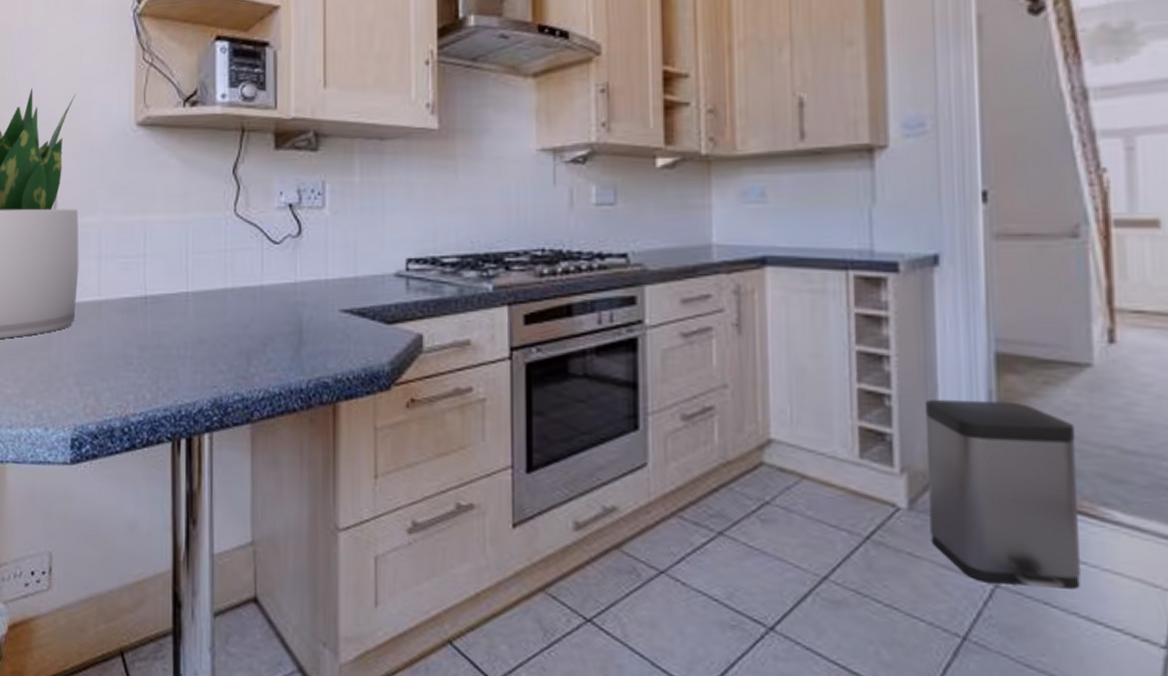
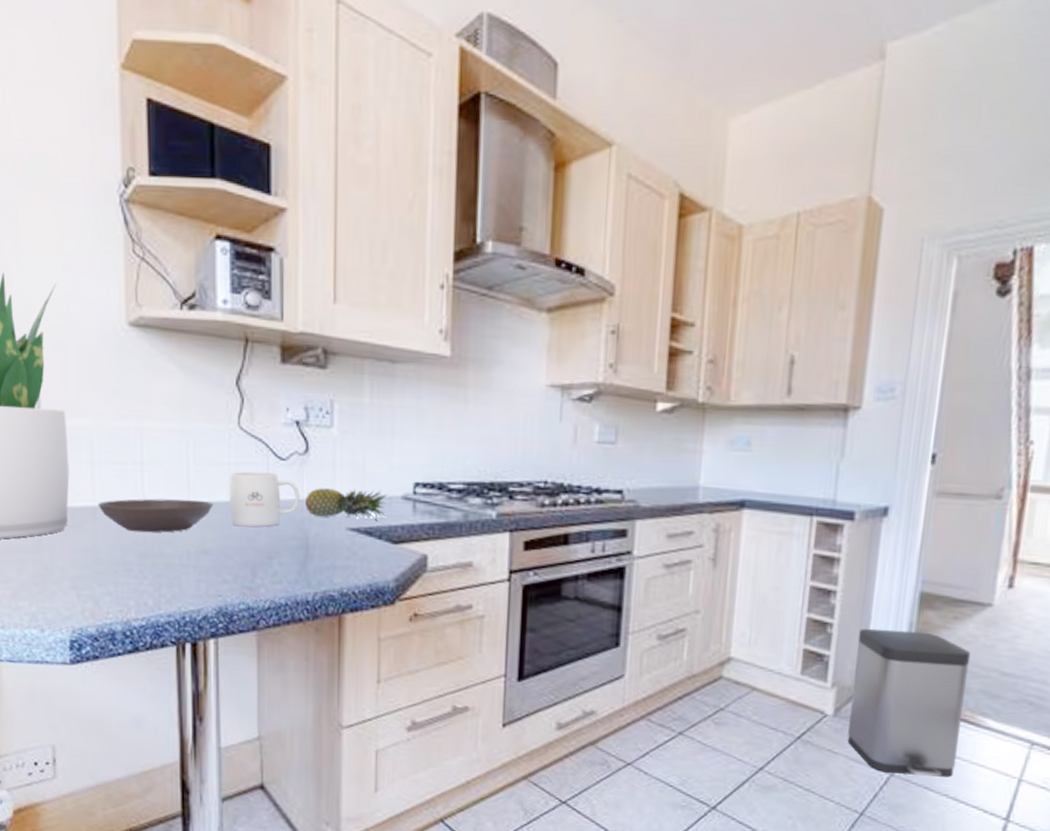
bowl: none [103,288,210,325] -> present [98,498,214,533]
mug: none [225,257,293,314] -> present [229,471,300,528]
fruit: none [299,268,380,300] -> present [305,488,388,520]

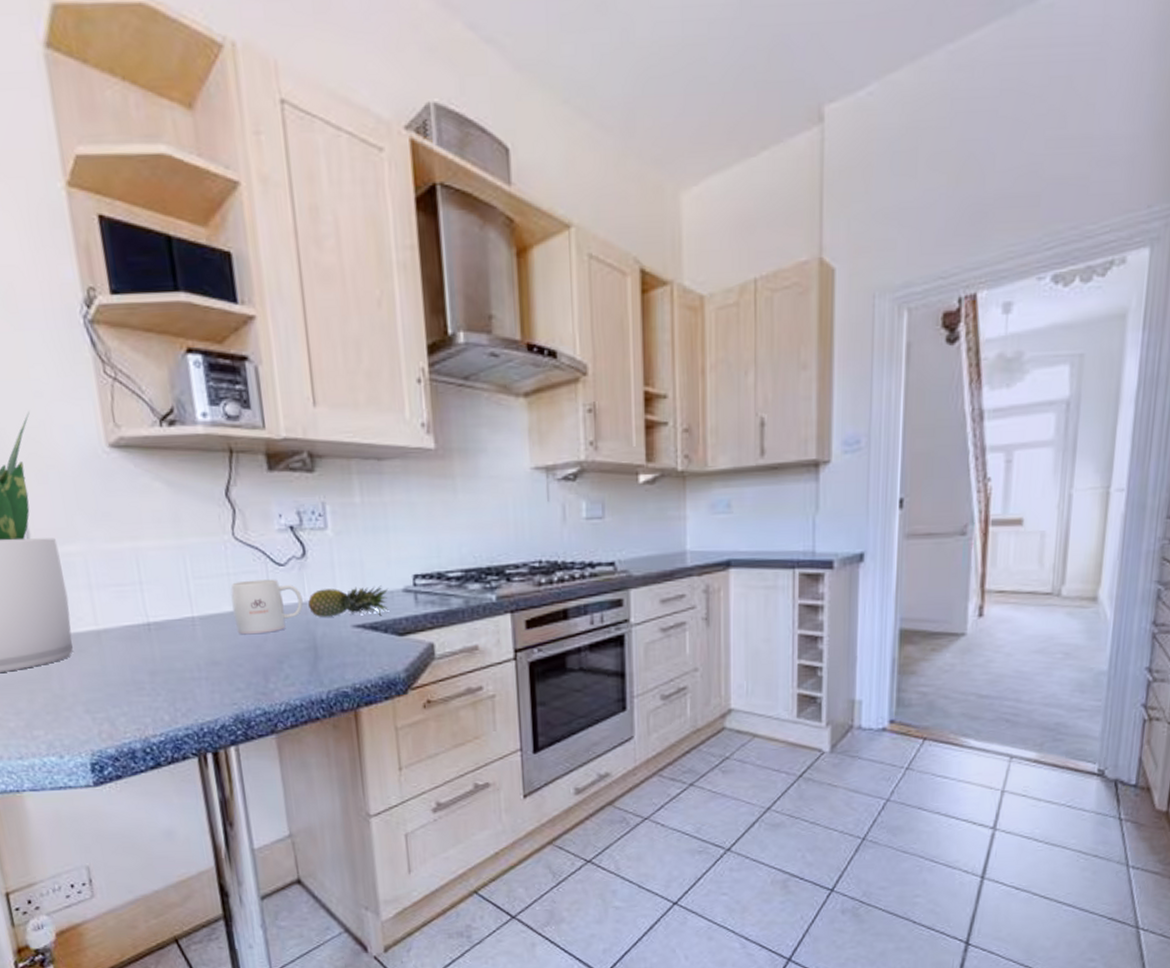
bowl: present [98,498,214,533] -> none [101,613,218,651]
pedal bin: present [847,628,971,777] -> none [845,665,950,799]

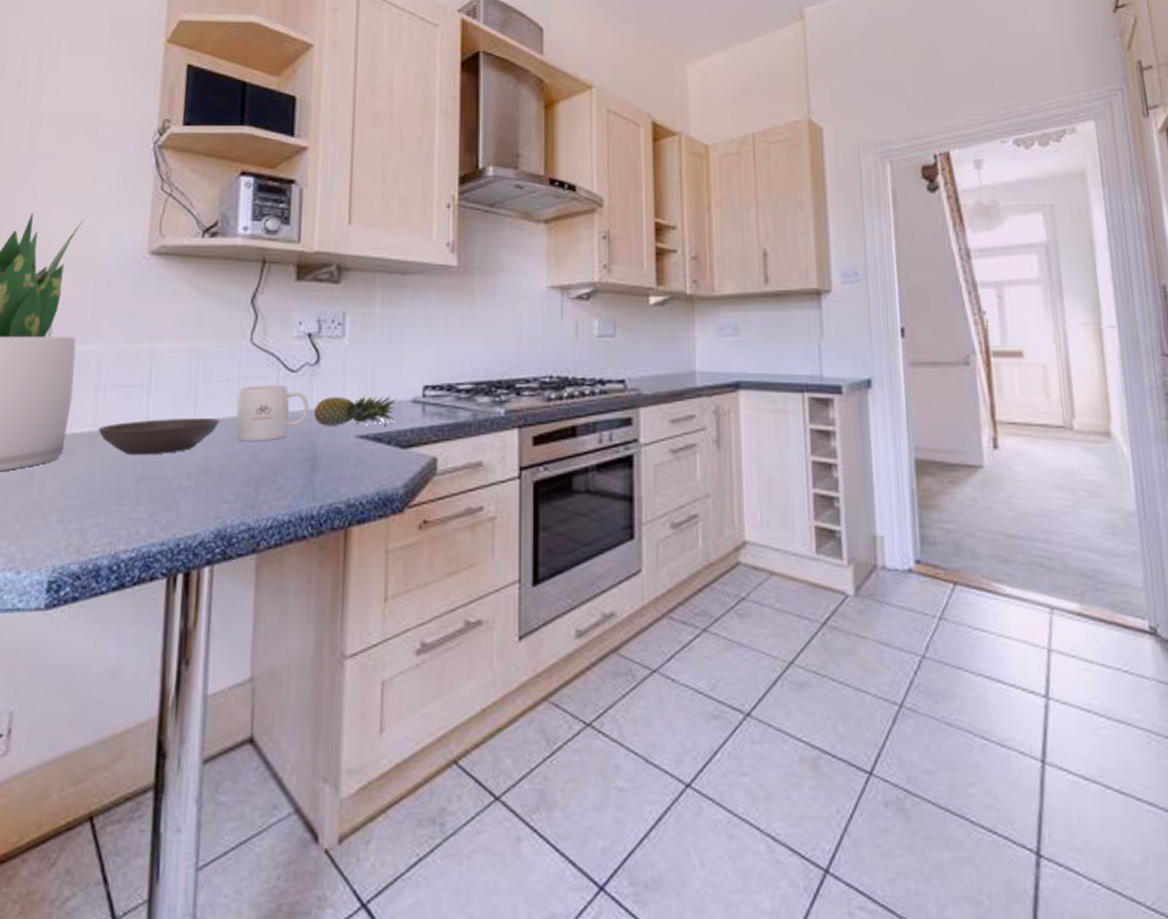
bowl: none [101,613,218,651] -> present [98,417,220,455]

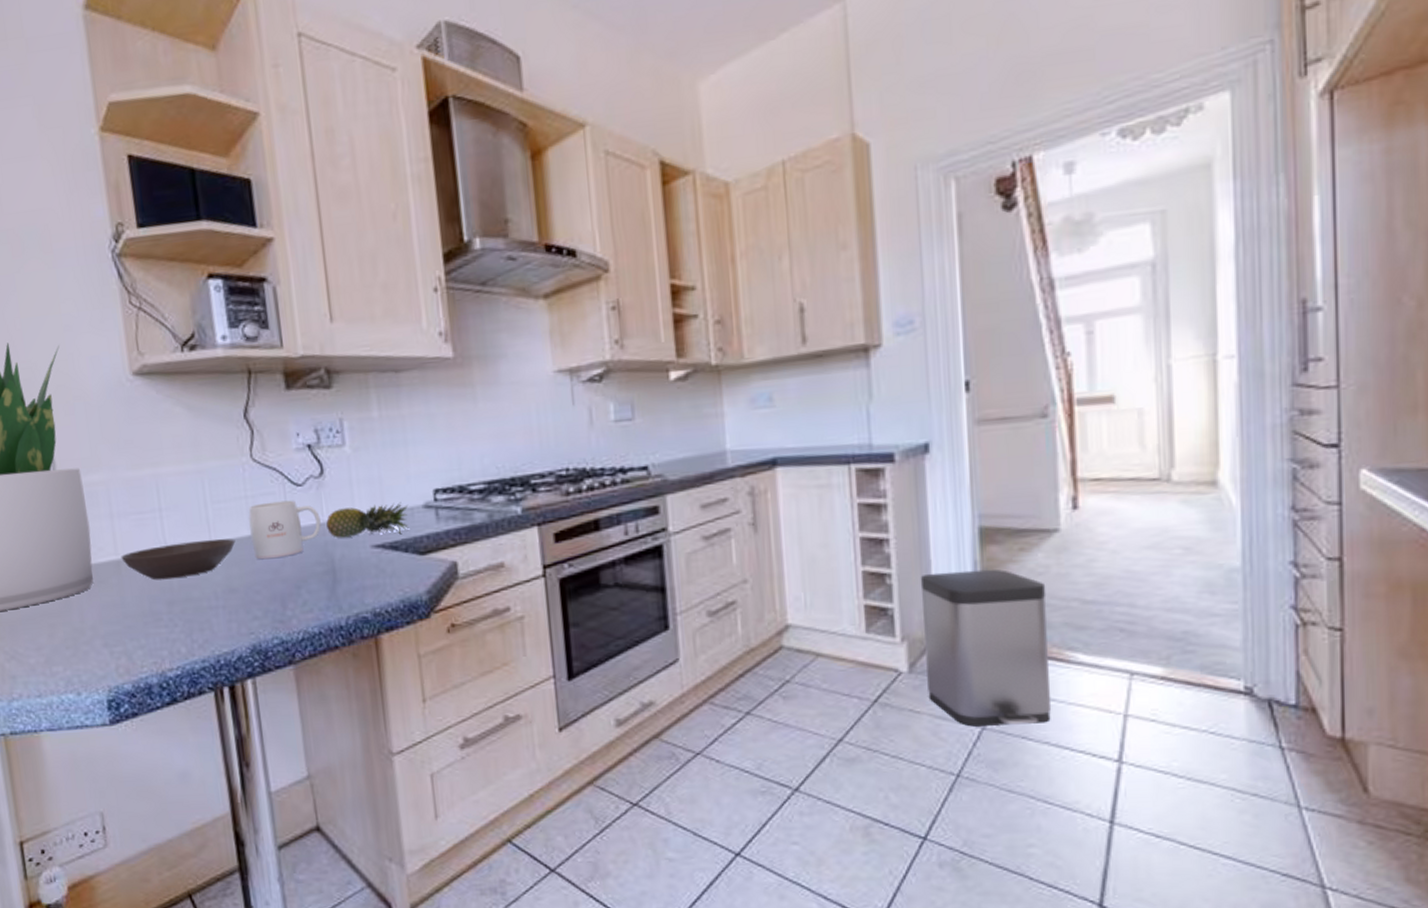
pedal bin: none [864,499,984,655] -> present [920,569,1052,727]

